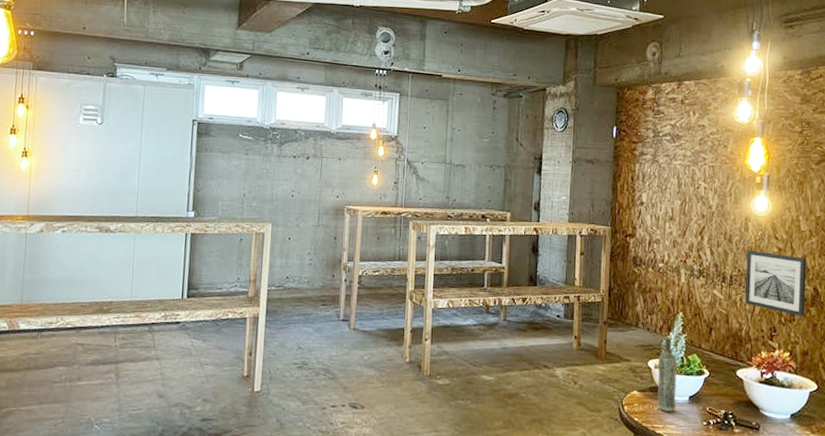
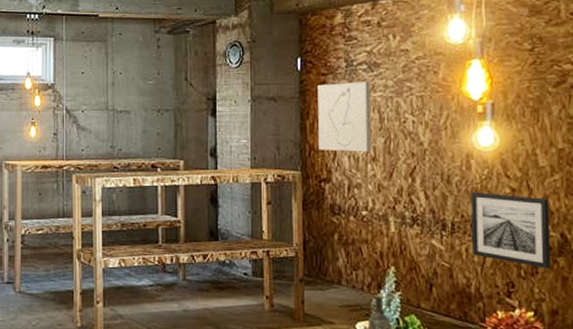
wall art: none [627,150,672,213] -> present [317,82,371,152]

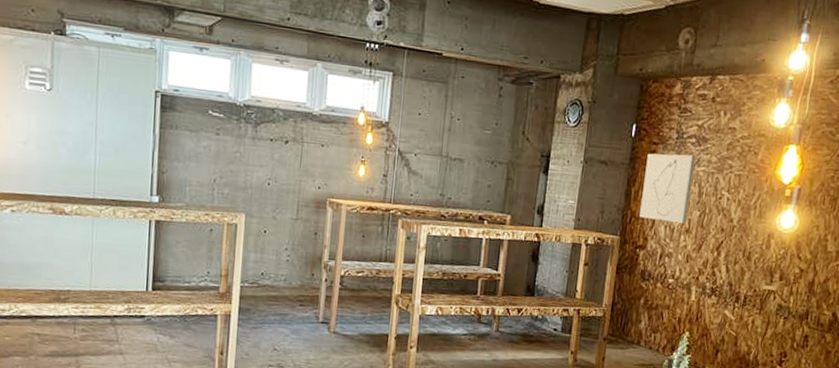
wall art: present [471,192,551,269] -> none [756,269,829,343]

